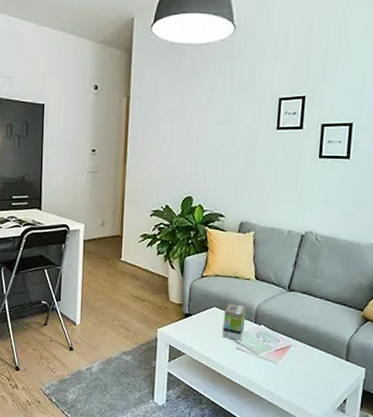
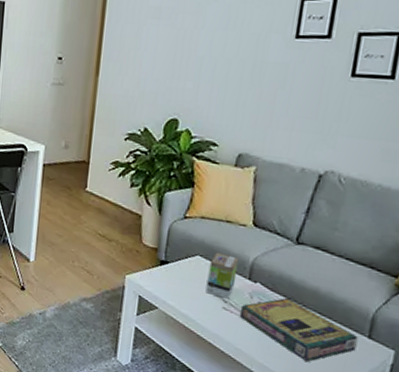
video game box: none [250,335,339,385] -> present [240,297,358,362]

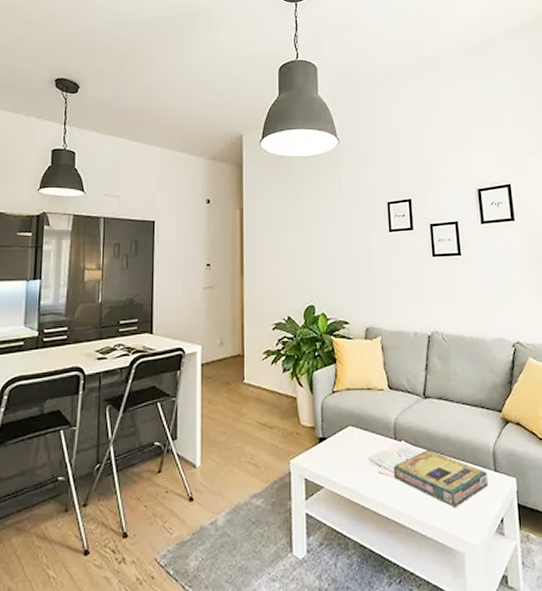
tea box: present [205,252,239,299] -> none [360,419,385,463]

